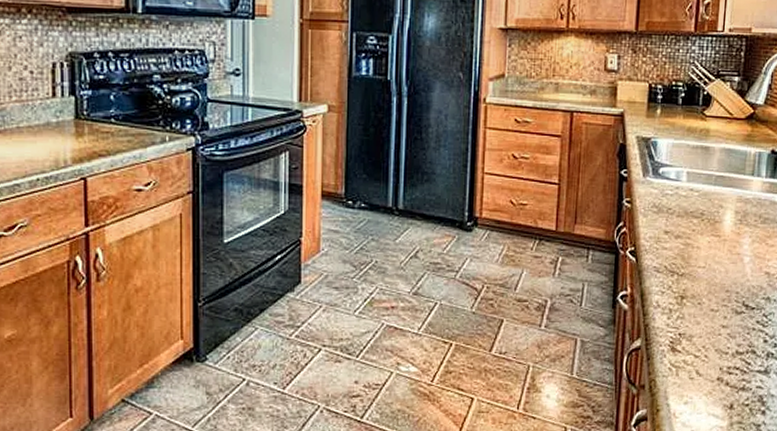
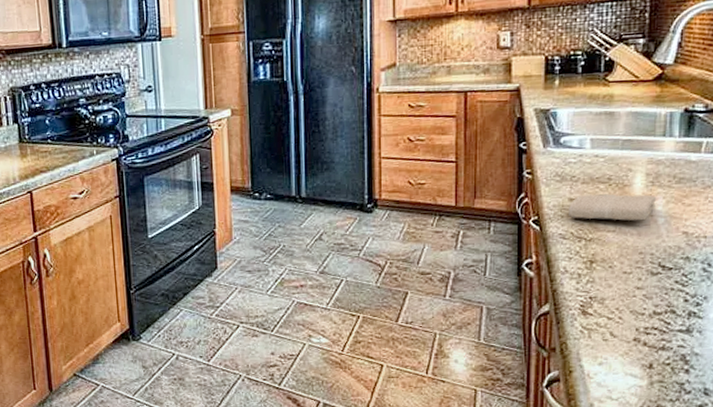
washcloth: none [663,227,744,259] -> present [569,194,657,221]

